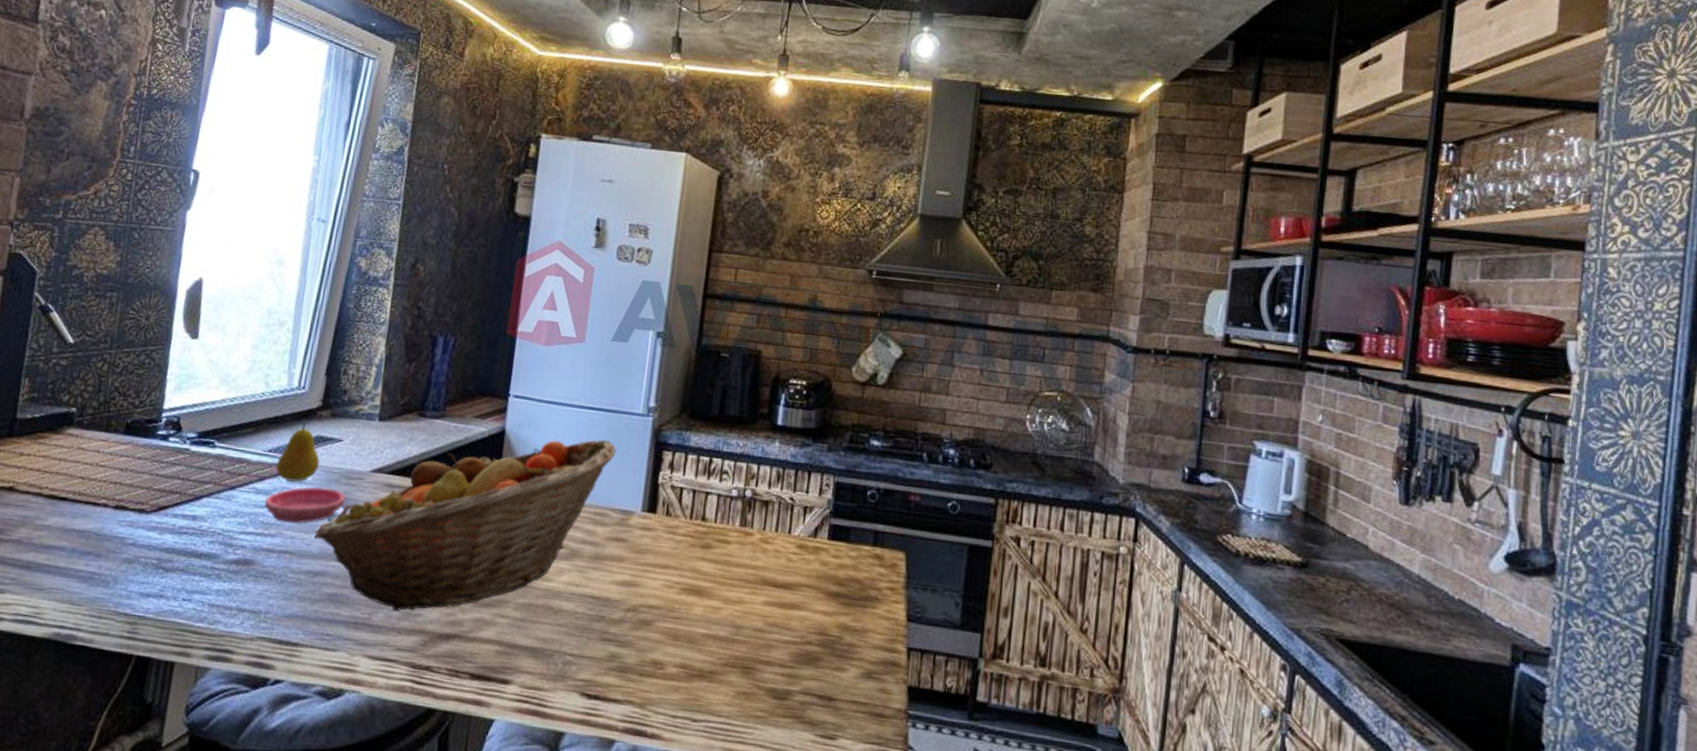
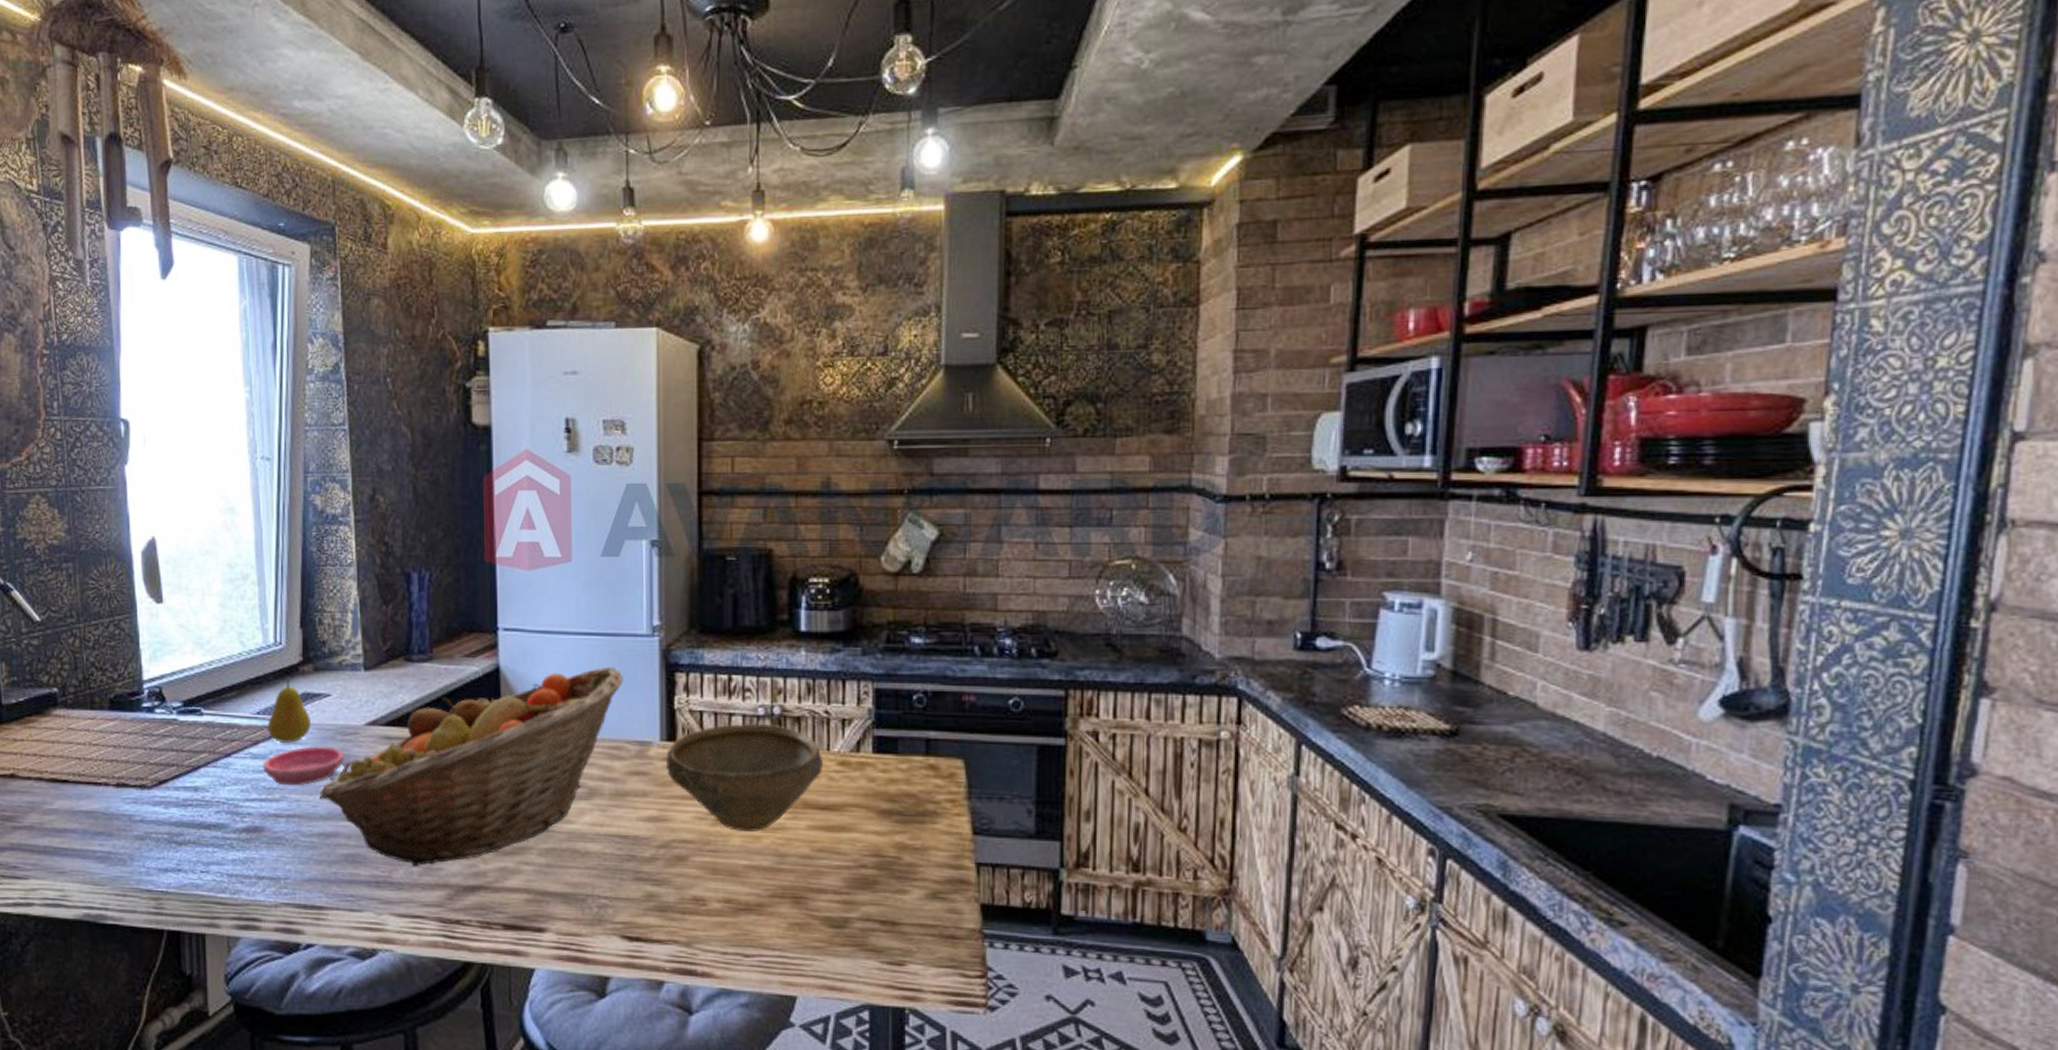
bowl: none [644,502,785,603] -> present [666,724,824,831]

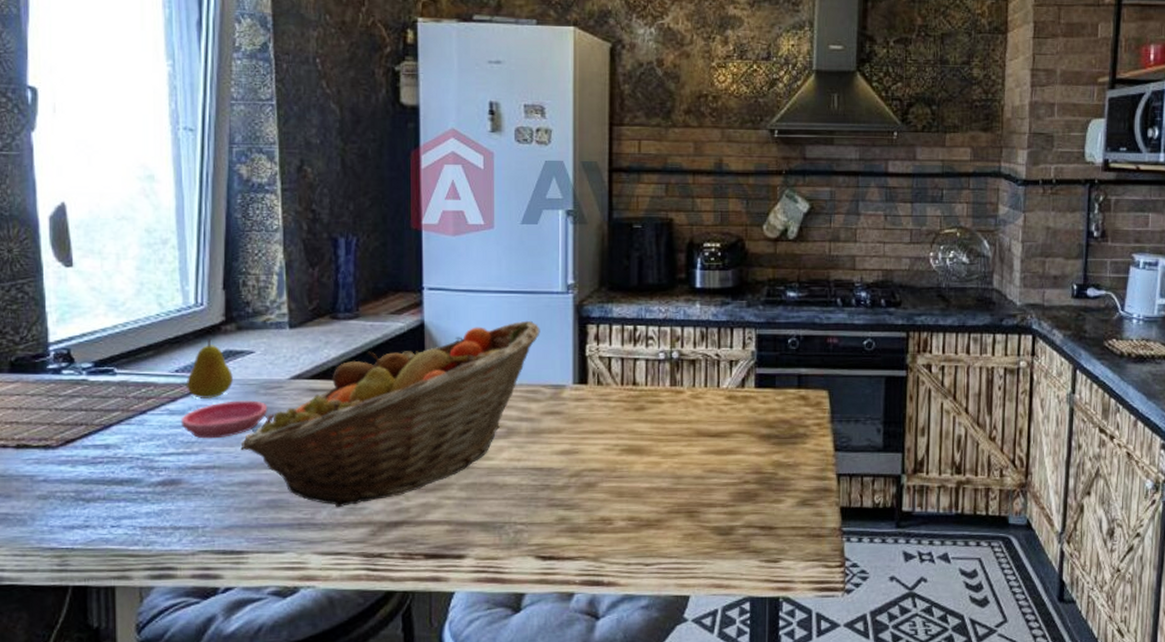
bowl: present [666,724,824,831] -> none [578,367,715,458]

